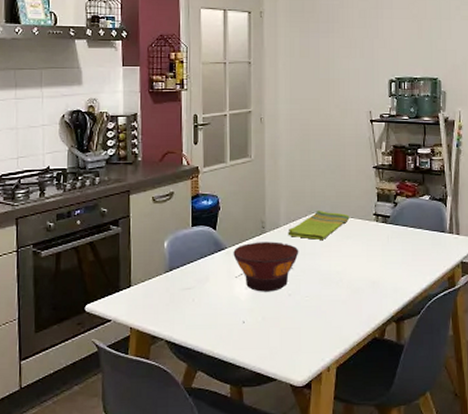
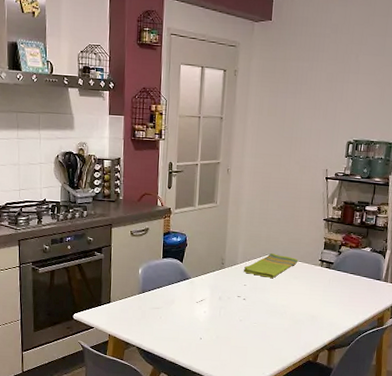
bowl: present [233,241,299,292] -> none [196,275,252,317]

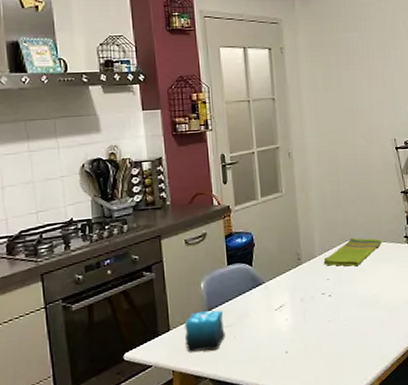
candle: none [121,291,153,325] -> present [184,310,225,352]

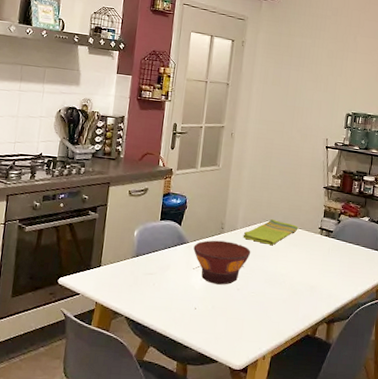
candle: present [184,310,225,352] -> none [111,255,148,292]
bowl: none [271,271,336,322] -> present [193,240,251,285]

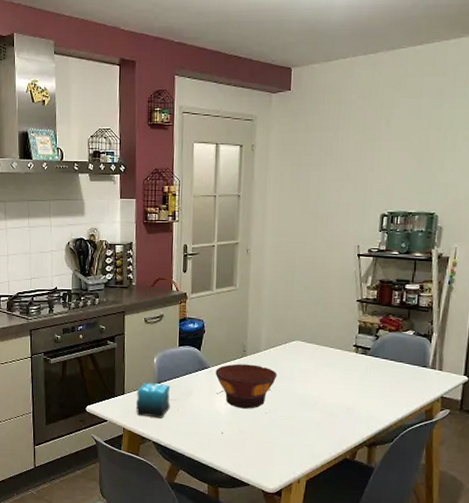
candle: none [111,255,148,292] -> present [135,382,170,418]
dish towel: present [243,218,298,245] -> none [267,338,329,366]

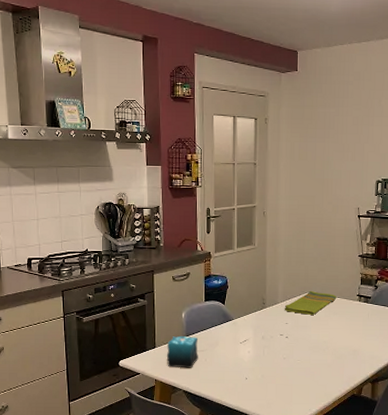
bowl: present [215,363,277,409] -> none [239,315,293,355]
dish towel: none [267,338,329,366] -> present [284,290,337,315]

